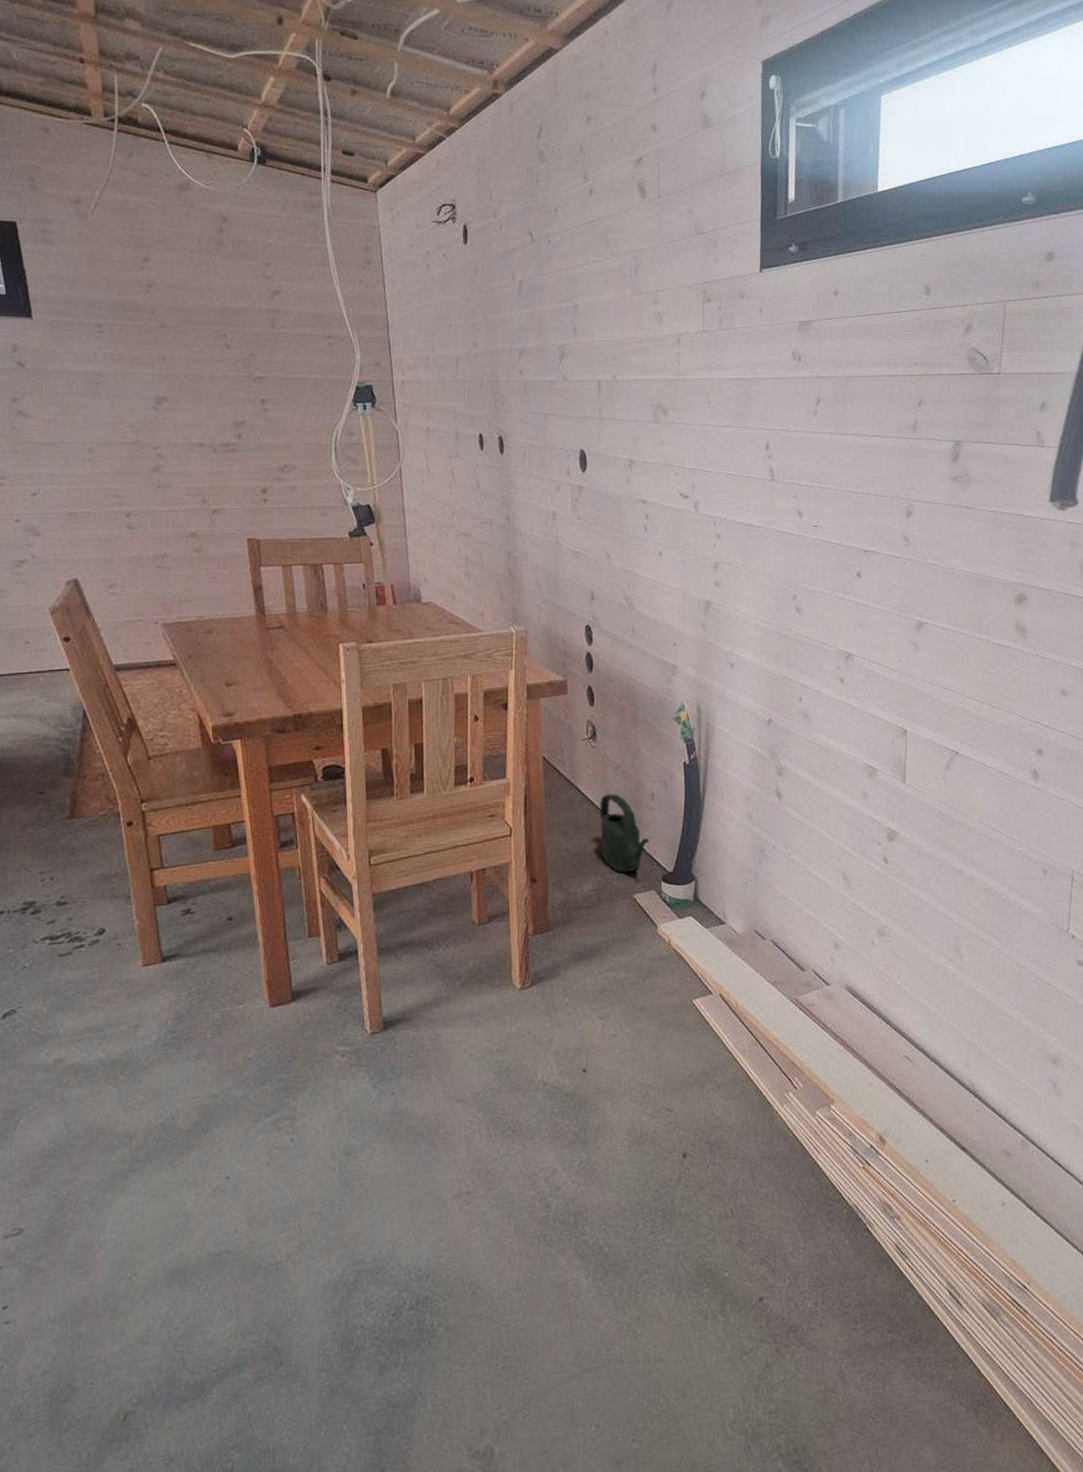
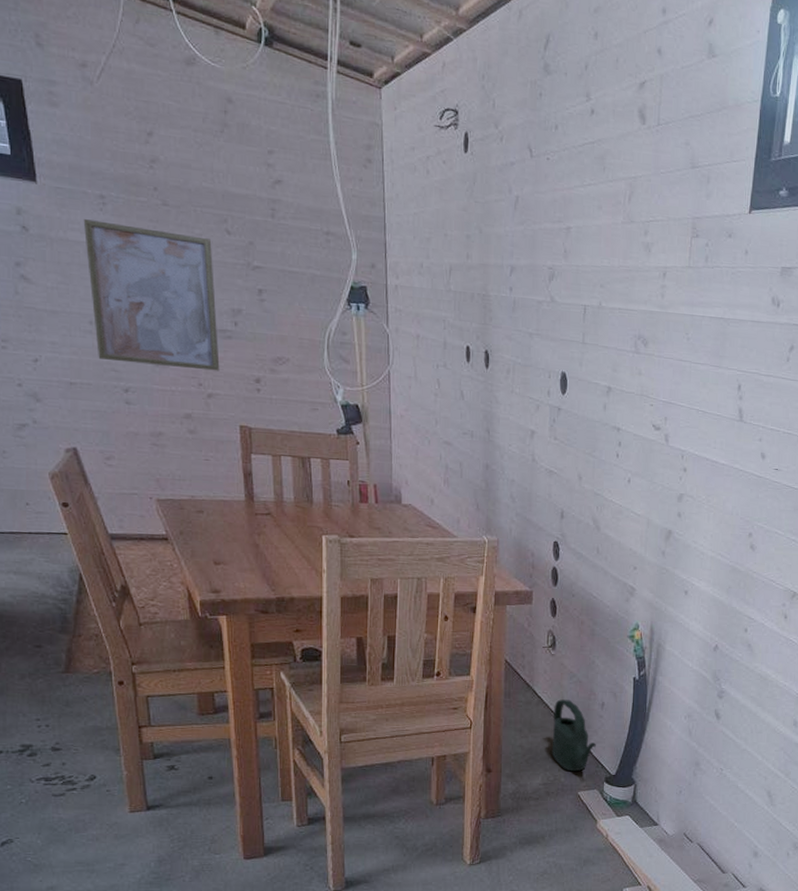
wall art: none [80,349,224,487] -> present [83,219,220,371]

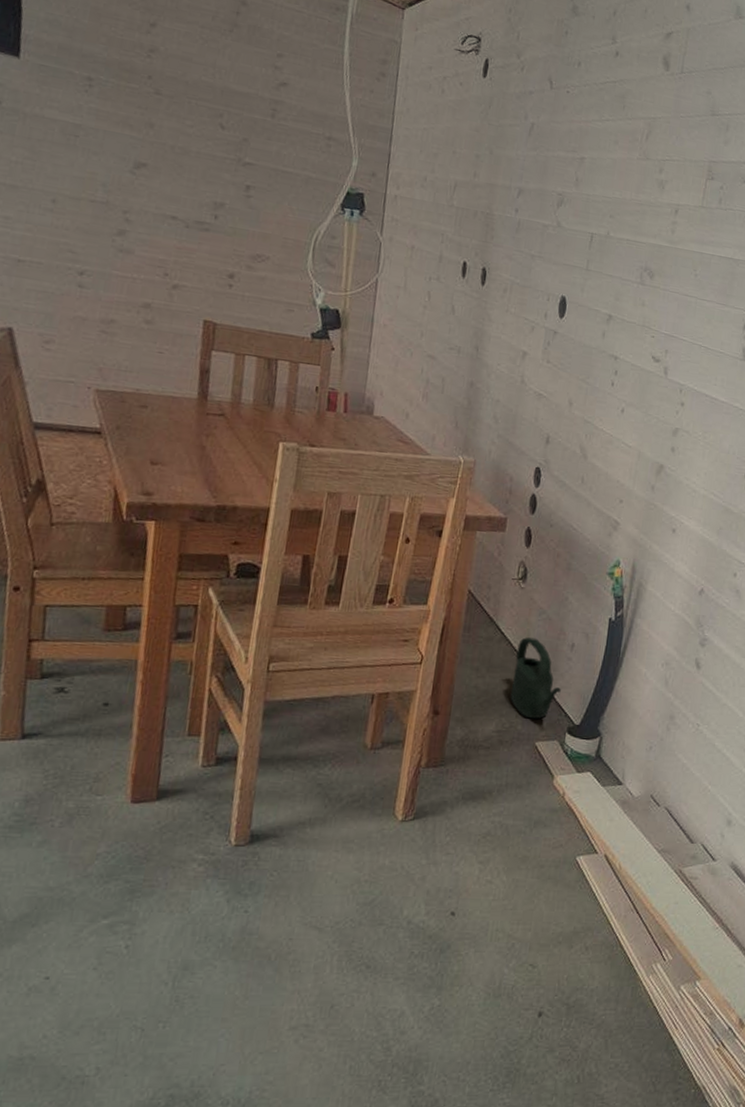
wall art: present [83,219,220,371] -> none [55,98,203,263]

